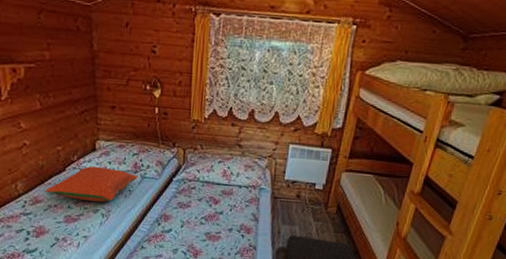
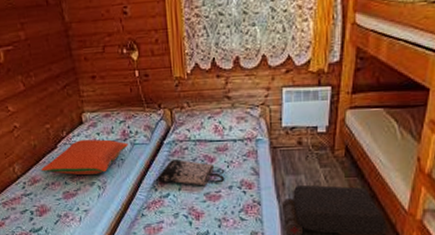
tote bag: none [161,196,227,226] -> present [156,158,225,186]

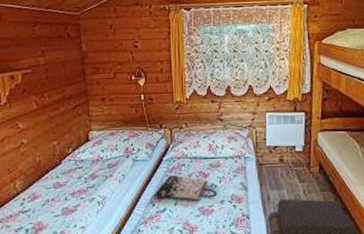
pillow: present [40,139,128,176] -> none [42,155,130,191]

